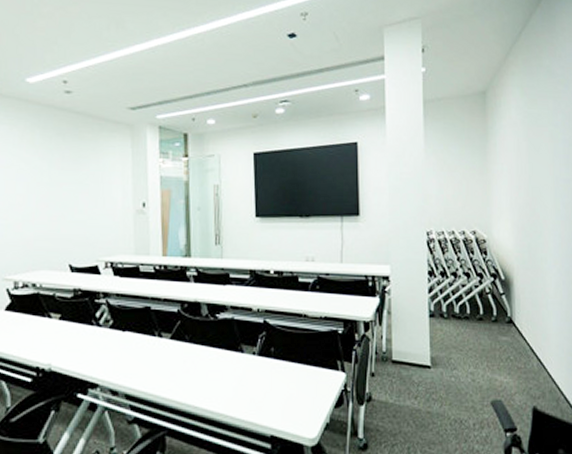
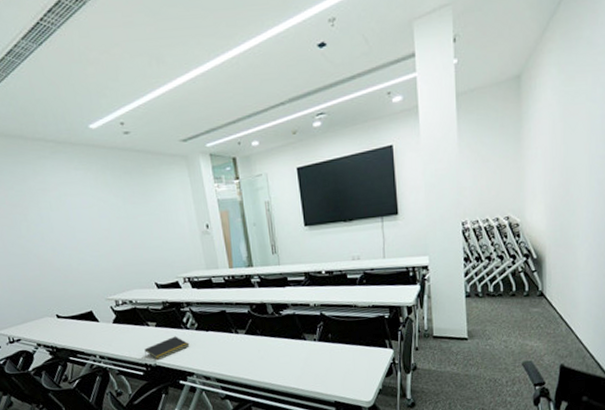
notepad: none [39,334,99,363] -> present [144,336,190,360]

